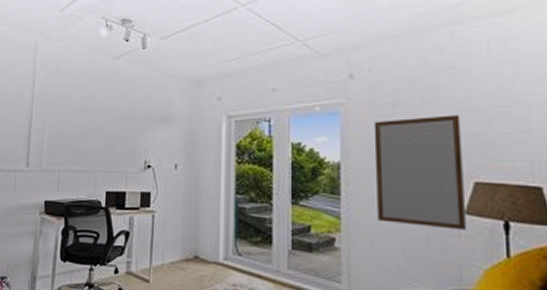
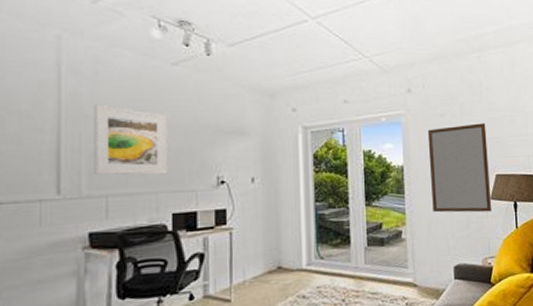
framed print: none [52,94,108,156] -> present [93,104,168,175]

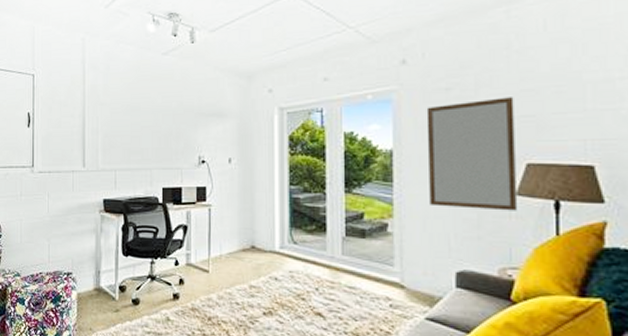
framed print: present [93,104,168,175] -> none [106,93,159,153]

